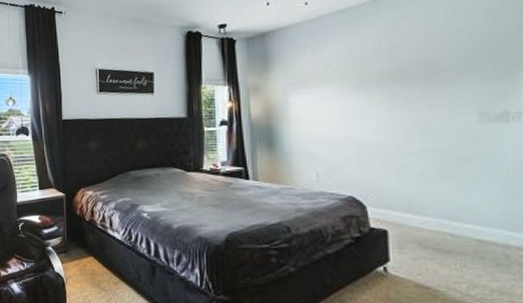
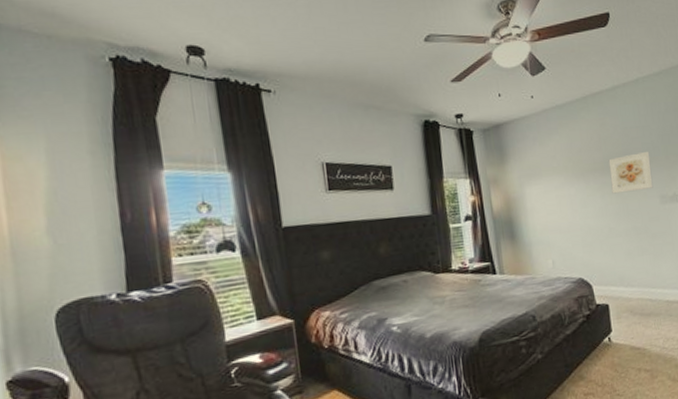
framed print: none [402,58,469,108] -> present [608,151,654,194]

